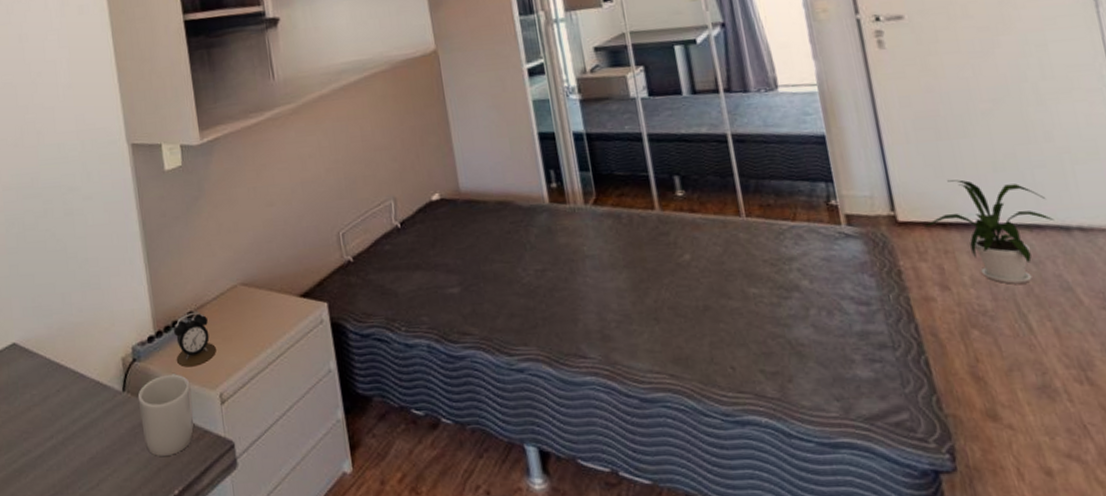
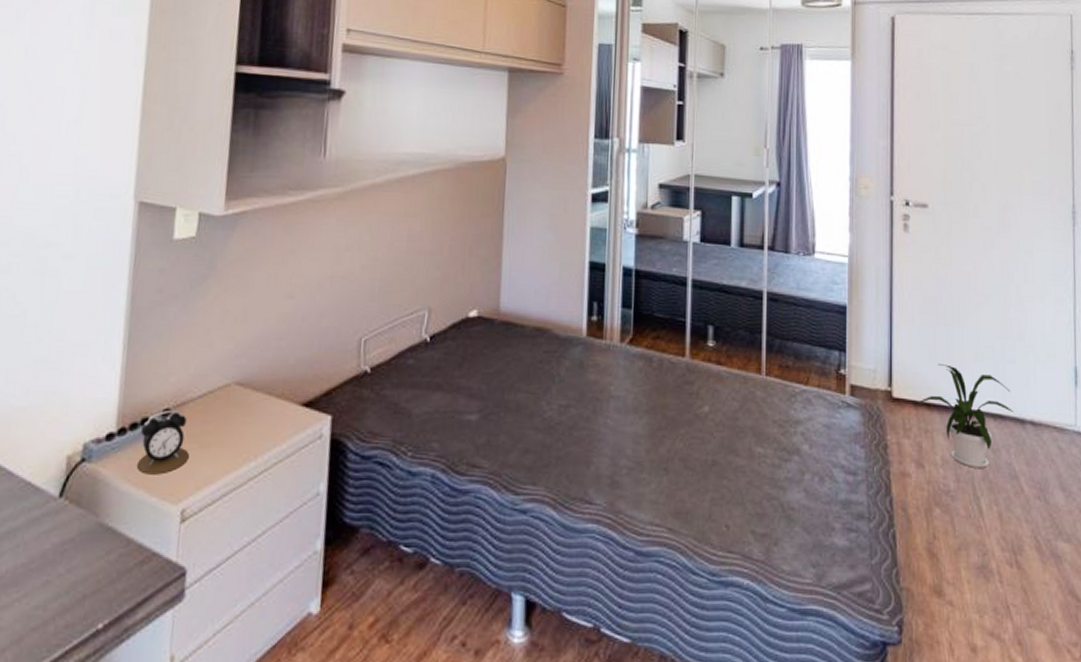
mug: present [137,372,194,457] -> none [73,480,148,582]

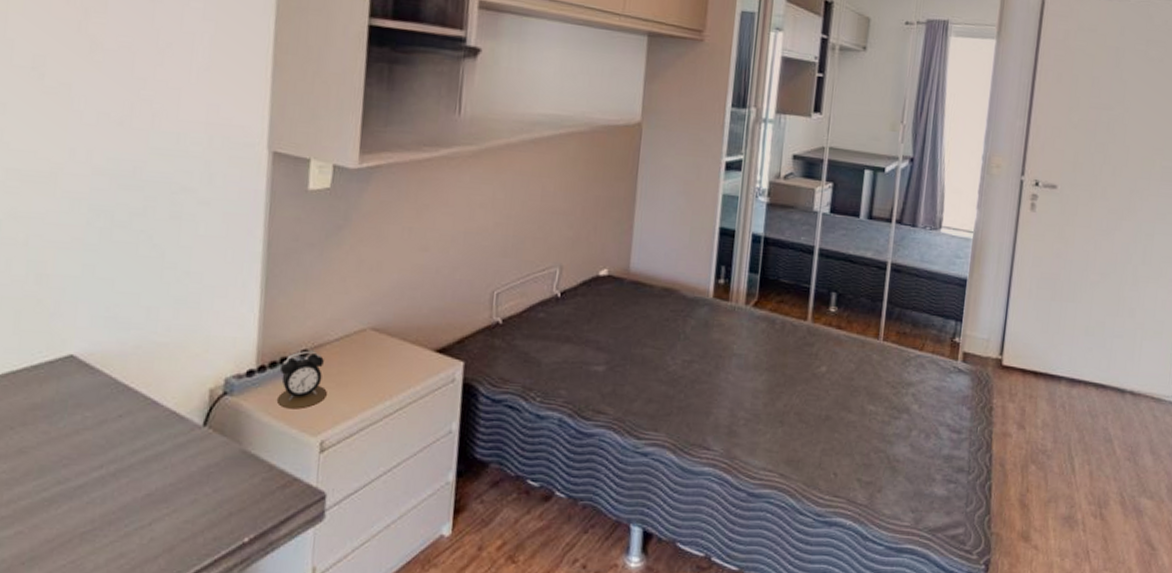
house plant: present [913,363,1014,468] -> none [1021,335,1116,432]

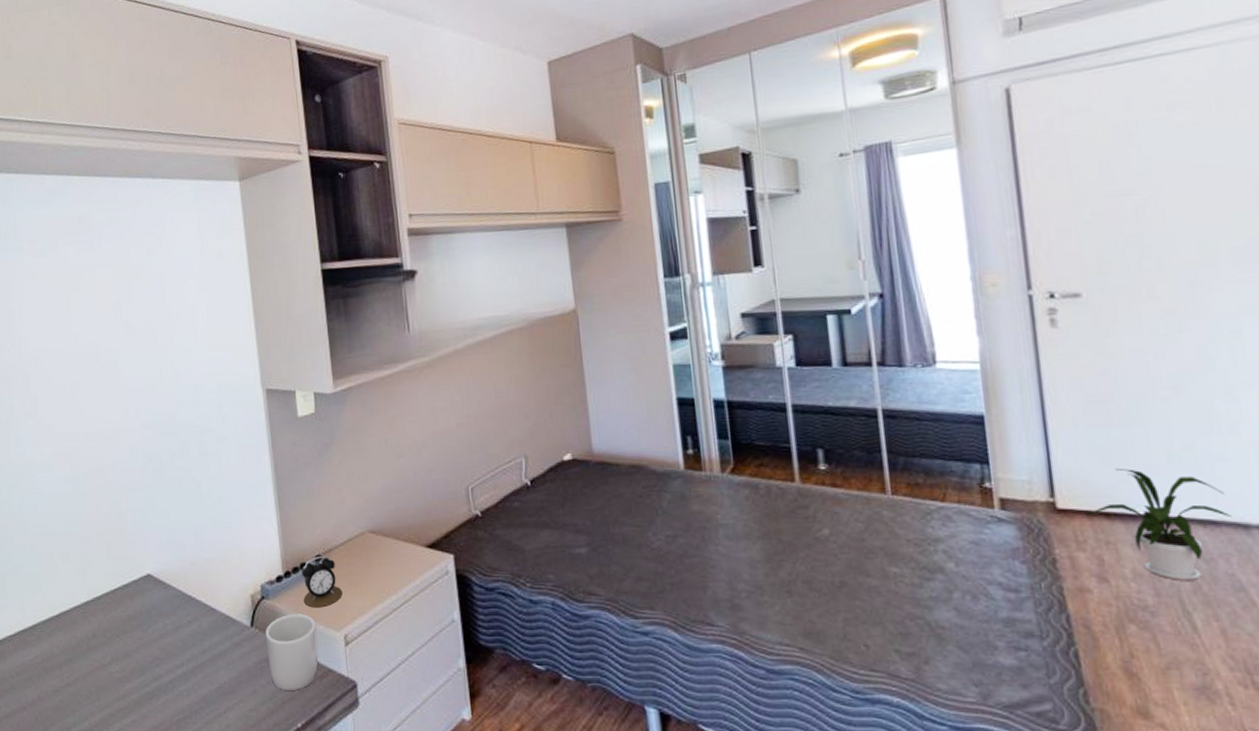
mug: none [218,413,288,502] -> present [265,612,319,692]
house plant: none [1021,335,1116,432] -> present [1086,467,1233,580]

